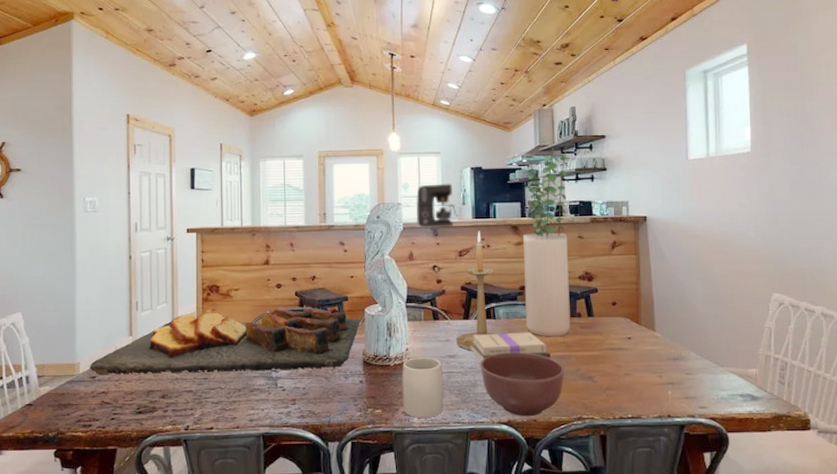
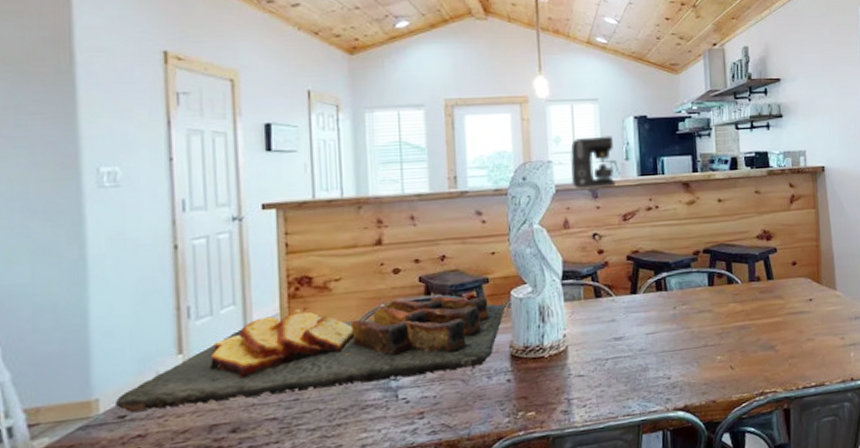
mug: present [402,357,444,419] -> none [559,342,610,416]
candlestick: present [455,231,495,351] -> none [622,190,667,331]
books: present [470,332,551,361] -> none [640,302,729,341]
bowl: present [480,352,565,417] -> none [651,325,745,399]
vase: present [523,147,571,337] -> none [695,92,750,306]

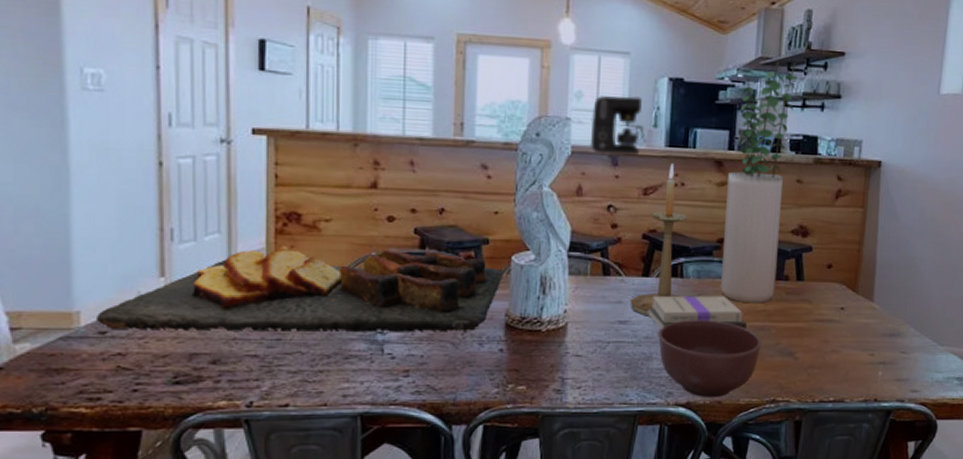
candlestick: none [622,190,667,331] -> present [630,164,687,317]
books: none [640,302,729,341] -> present [648,295,747,330]
bowl: none [651,325,745,399] -> present [658,320,762,398]
vase: none [695,92,750,306] -> present [720,61,797,304]

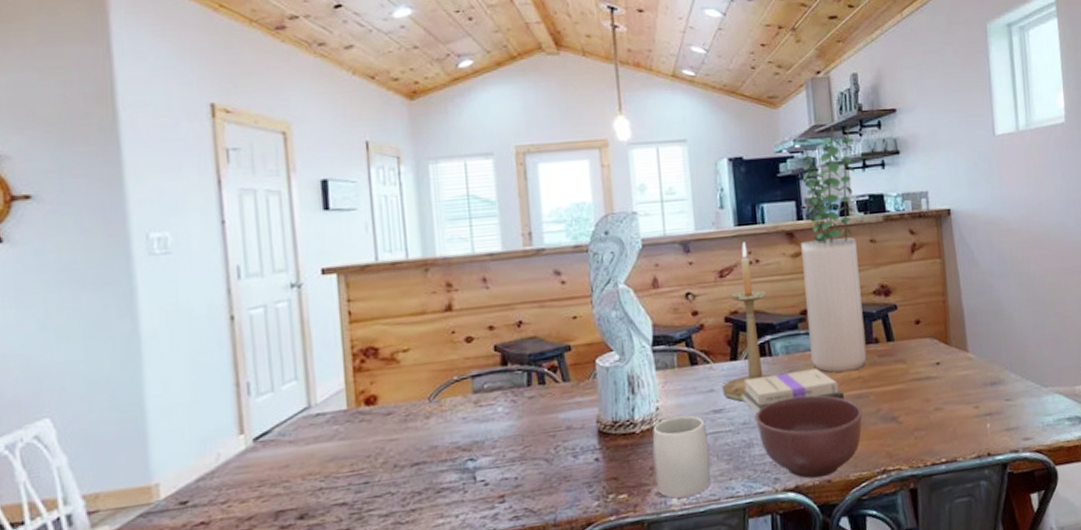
food platter: present [97,246,505,332] -> none [177,366,591,498]
mug: none [554,322,610,398] -> present [652,415,711,499]
coffee maker: present [589,96,645,156] -> none [657,181,713,243]

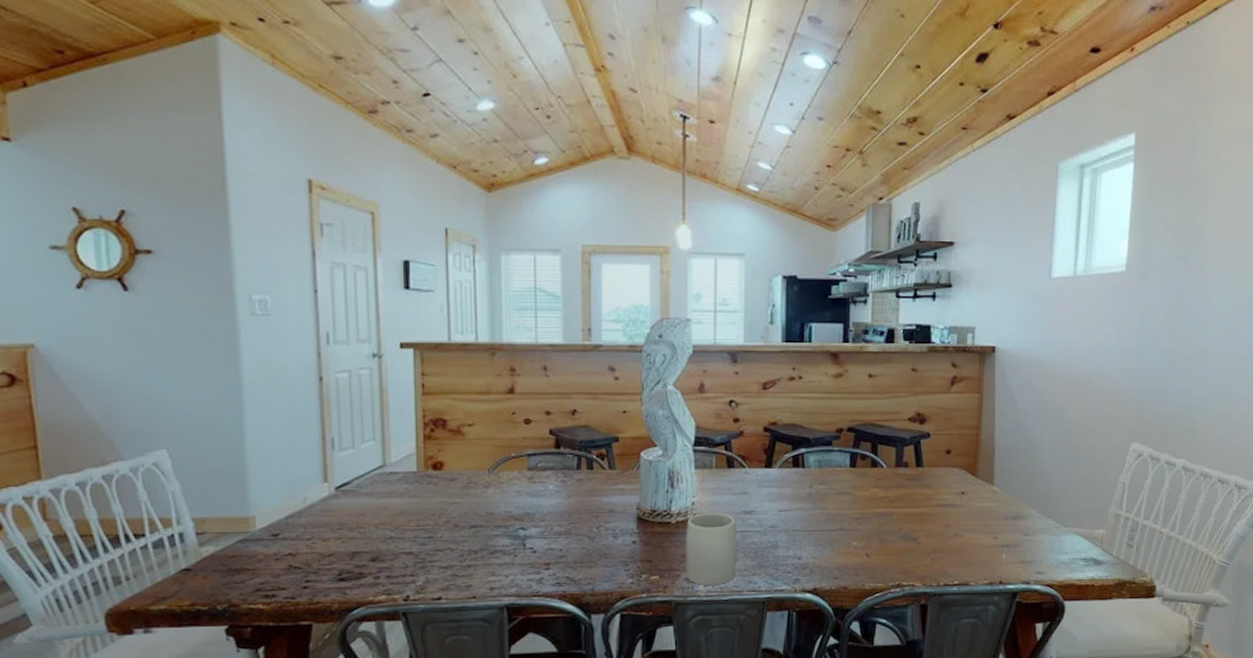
candlestick: present [721,242,773,402] -> none [754,358,806,506]
books: present [741,368,844,413] -> none [772,484,869,518]
bowl: present [755,395,863,479] -> none [783,508,884,584]
vase: present [801,126,867,373] -> none [841,255,907,491]

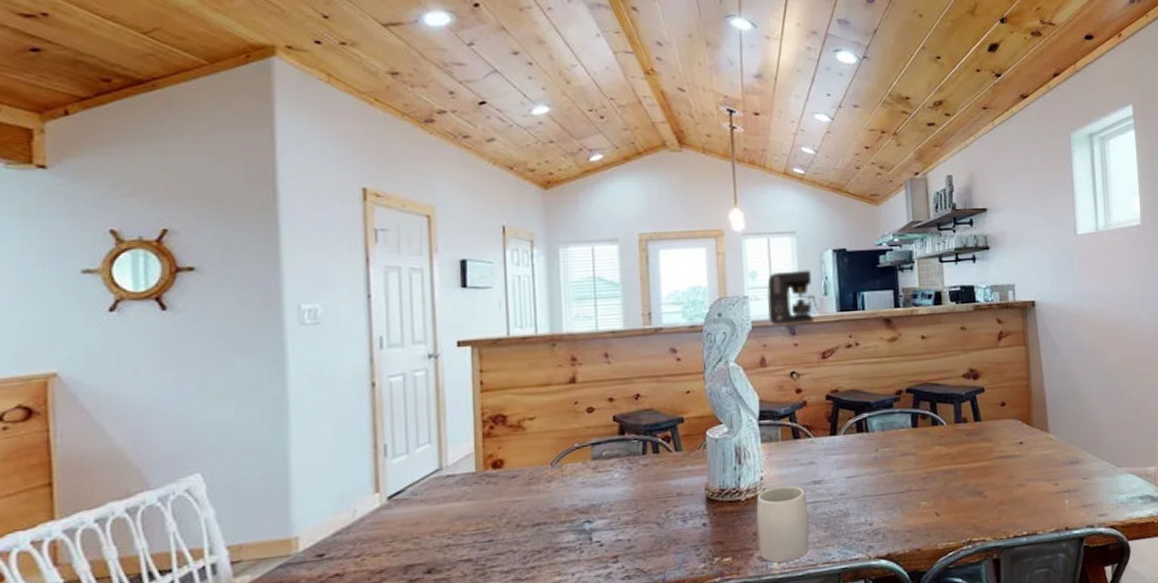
coffee maker: none [709,295,762,352] -> present [766,270,817,326]

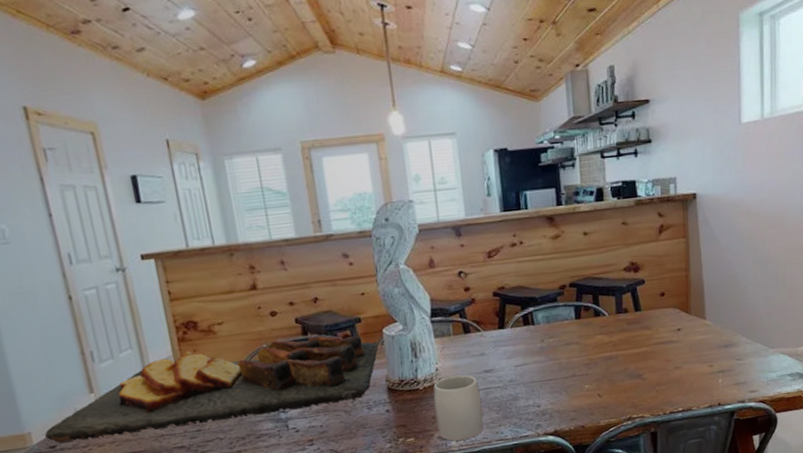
food platter: none [315,436,701,551] -> present [45,335,379,443]
coffee maker: present [766,270,817,326] -> none [431,171,481,228]

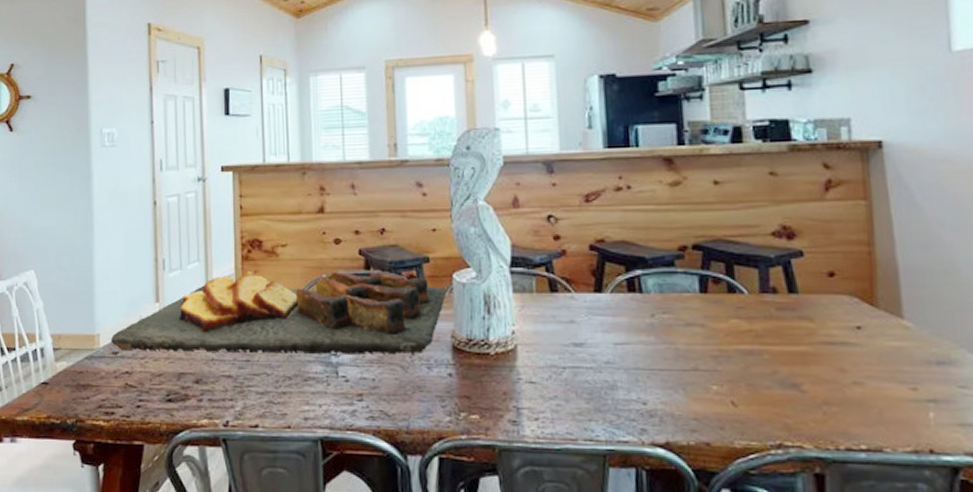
mug: present [433,374,484,441] -> none [506,344,568,432]

